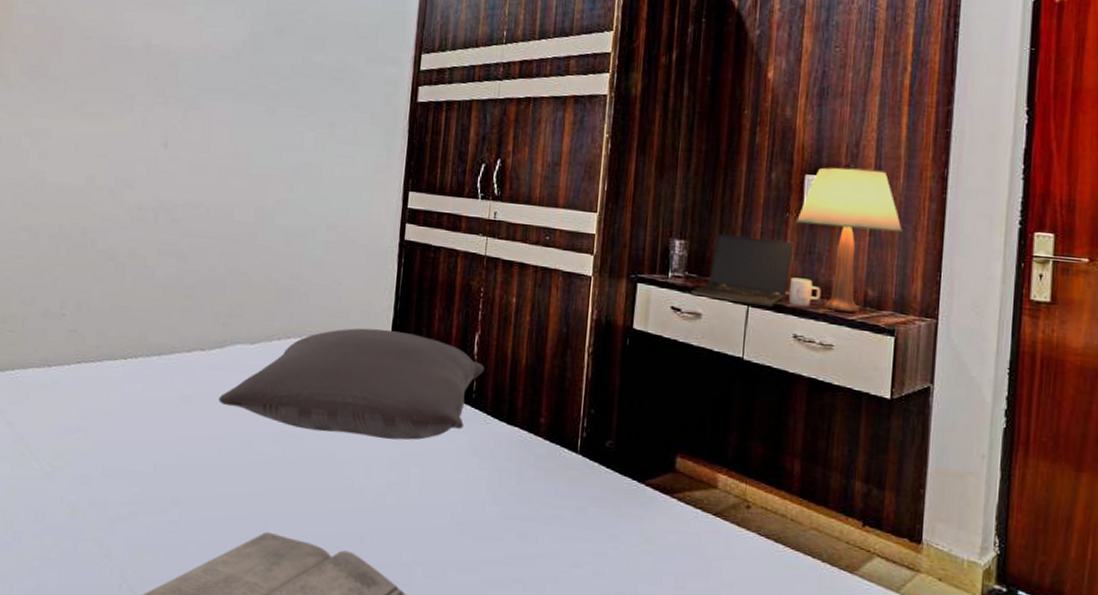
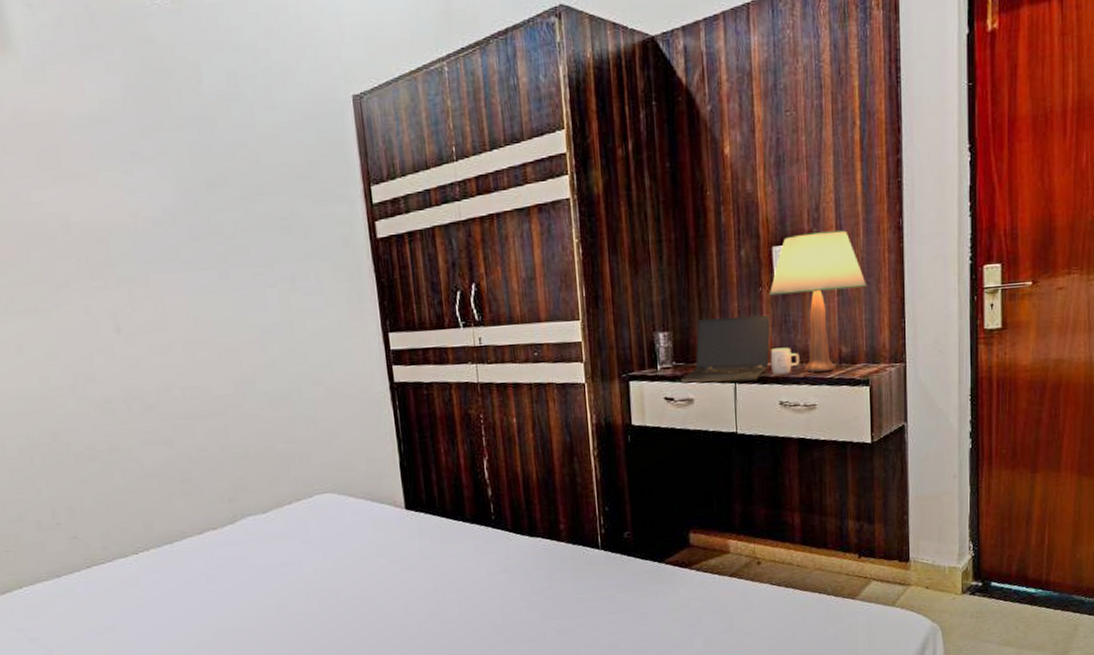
pillow: present [218,328,484,441] -> none [243,471,498,583]

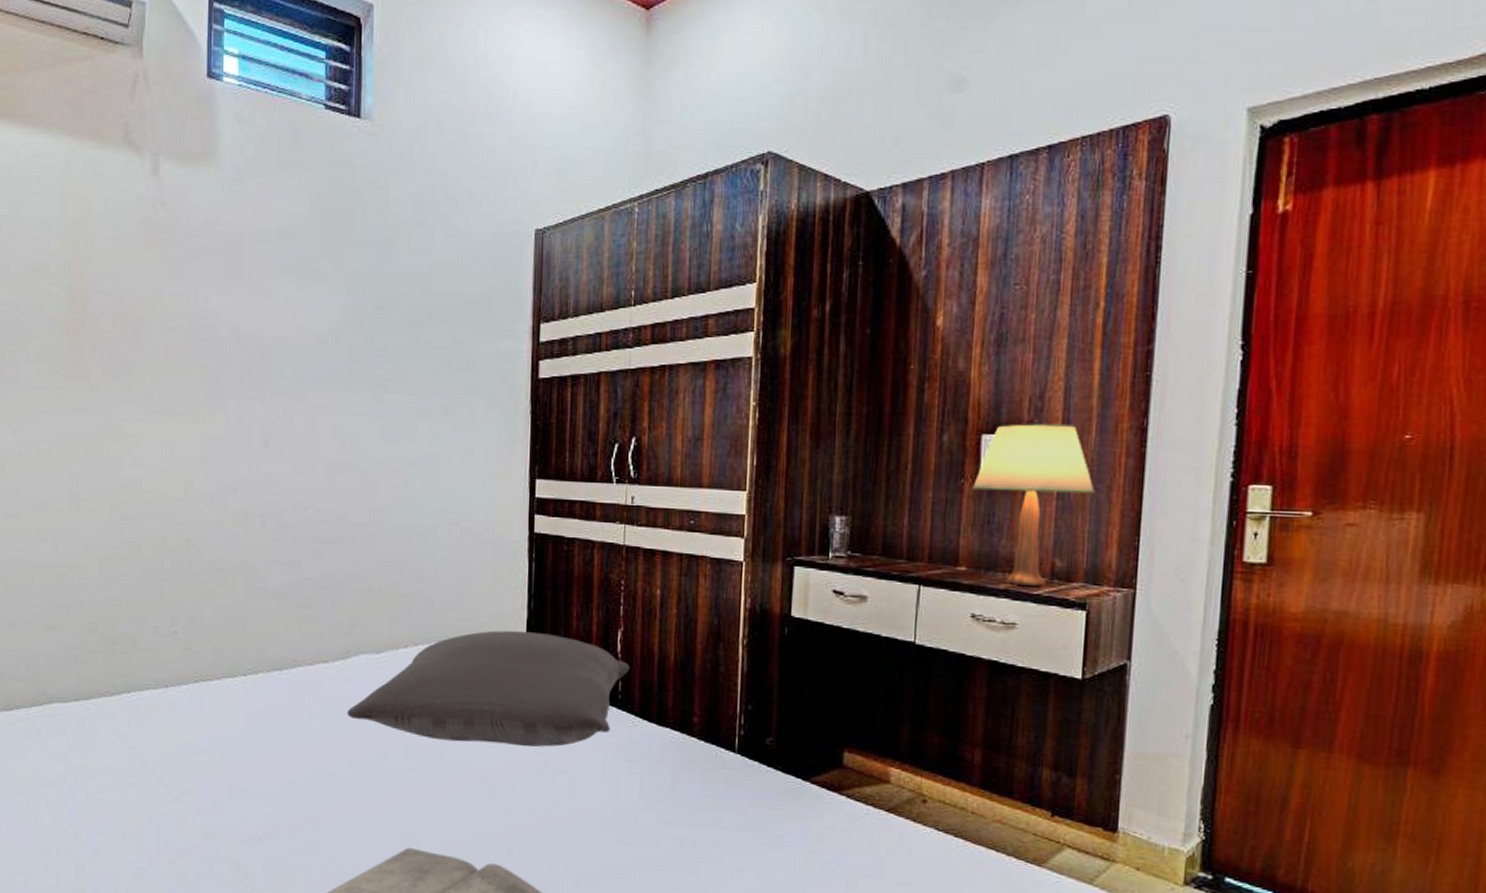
pillow: none [243,471,498,583] -> present [347,630,629,747]
laptop: present [680,315,771,383] -> none [854,506,971,586]
mug: present [770,347,800,375] -> none [964,551,1002,583]

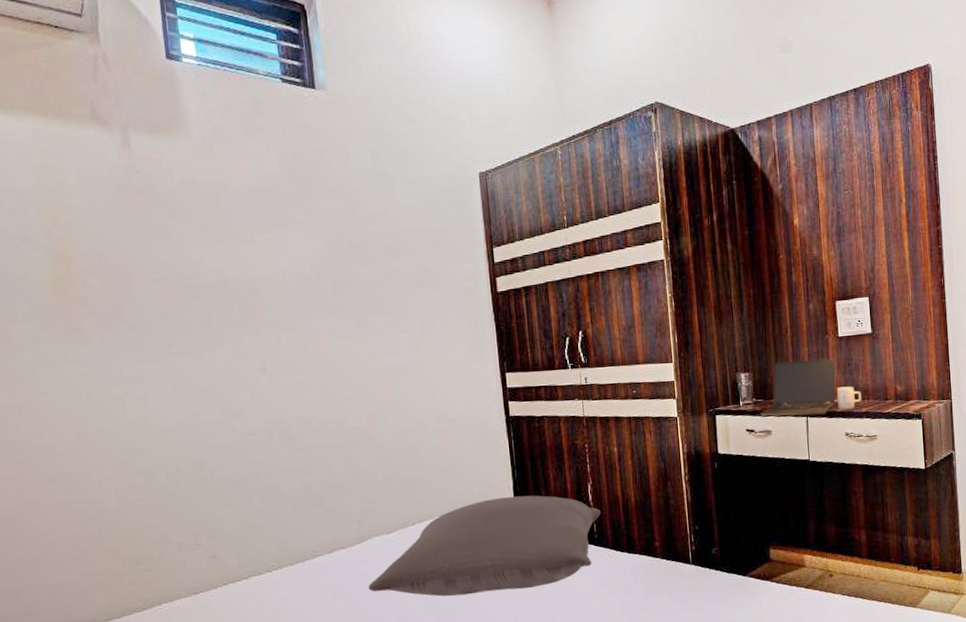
laptop: none [854,506,971,586] -> present [760,358,836,417]
mug: none [964,551,1002,583] -> present [836,386,862,410]
table lamp: present [971,418,1096,587] -> none [834,285,917,408]

